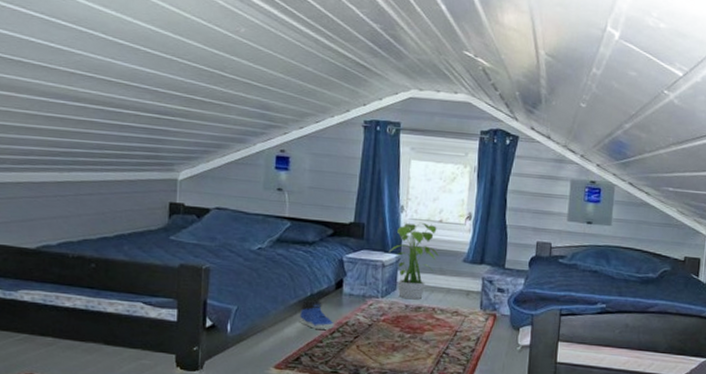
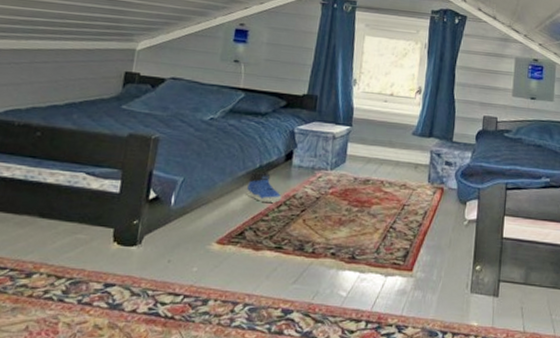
potted plant: present [388,222,439,300] -> none [339,95,389,173]

